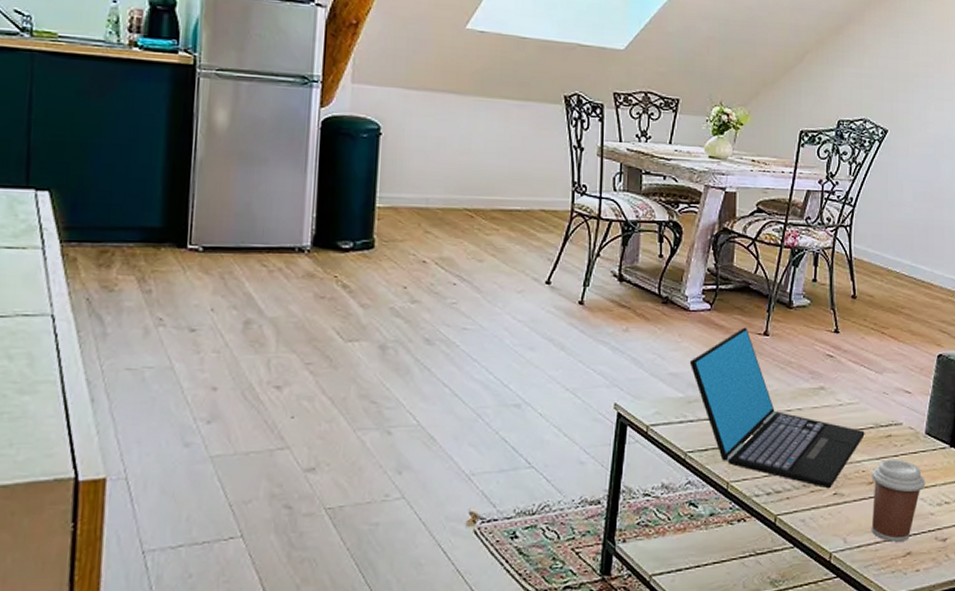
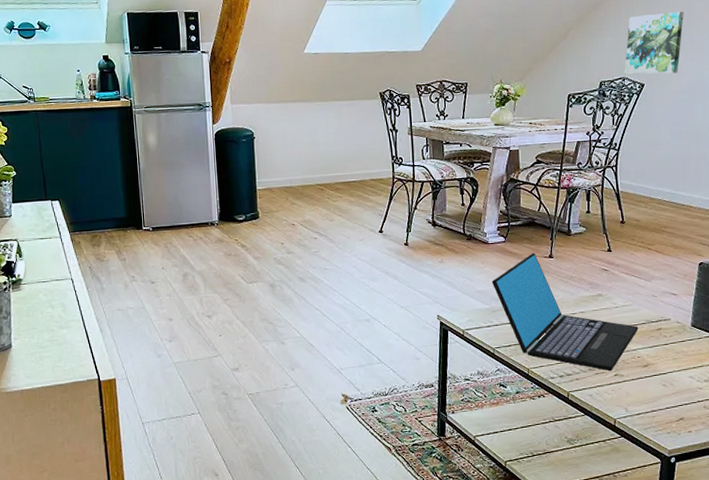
wall art: none [866,48,935,122] -> present [624,11,684,74]
coffee cup: present [871,458,926,542] -> none [646,346,693,410]

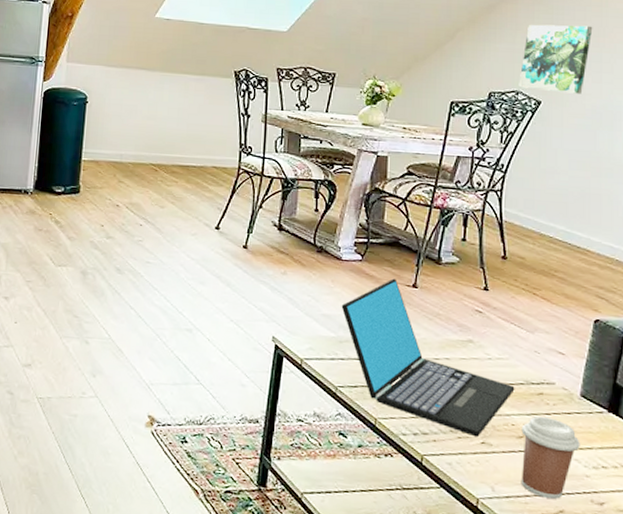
coffee cup: none [646,346,693,410] -> present [521,415,580,499]

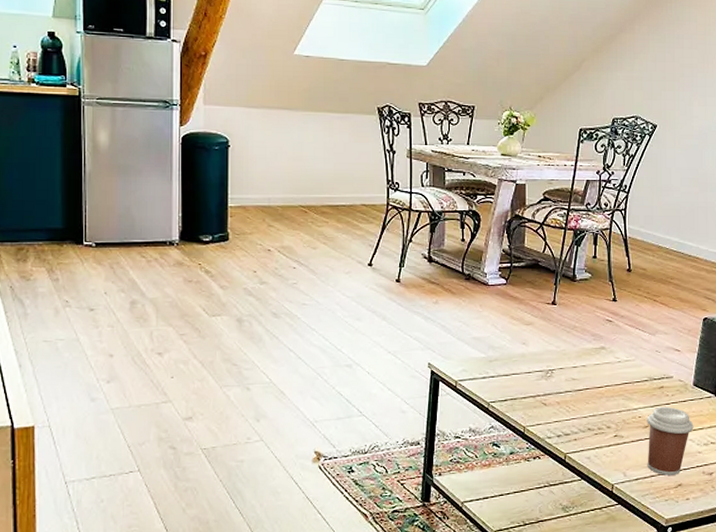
laptop: present [341,278,515,438] -> none [489,298,641,432]
wall art: present [519,24,593,94] -> none [637,52,699,117]

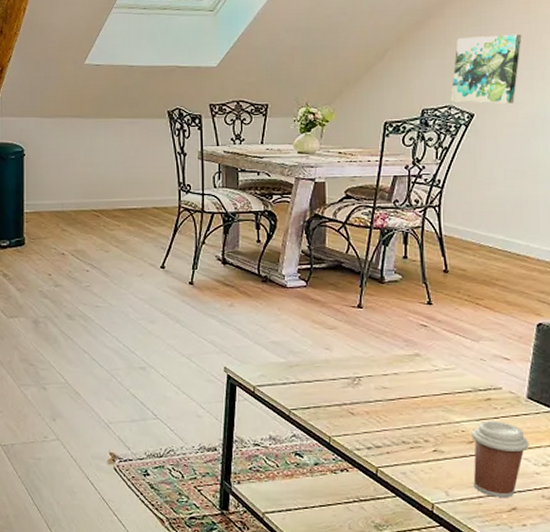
wall art: none [637,52,699,117] -> present [451,34,522,104]

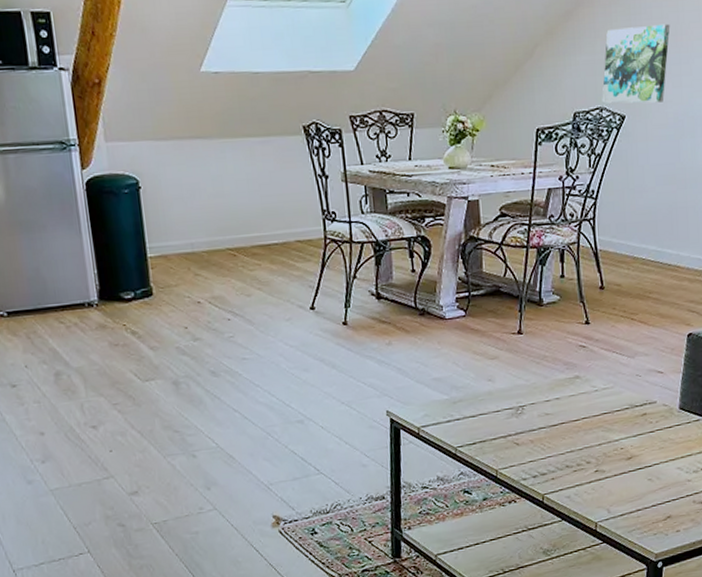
coffee cup: present [471,420,529,497] -> none [629,434,682,508]

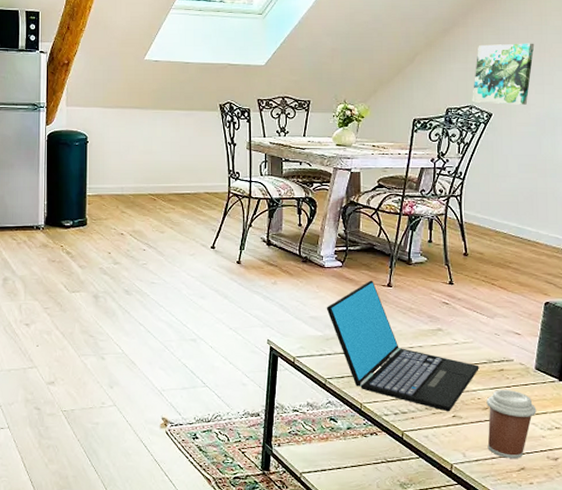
laptop: none [450,328,621,468] -> present [326,280,479,412]
coffee cup: none [629,434,682,508] -> present [486,389,537,458]

